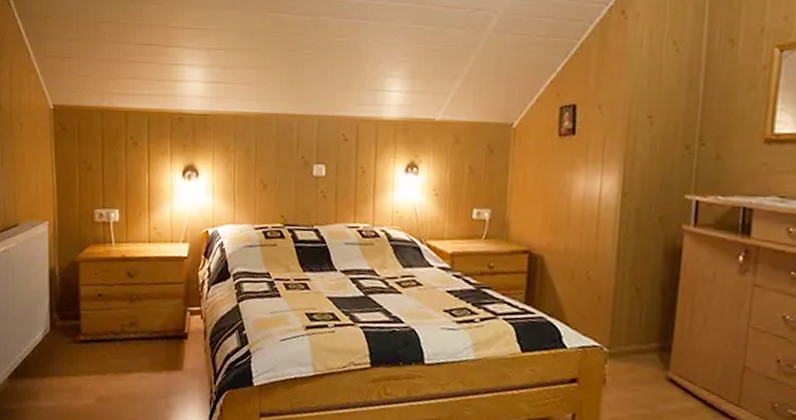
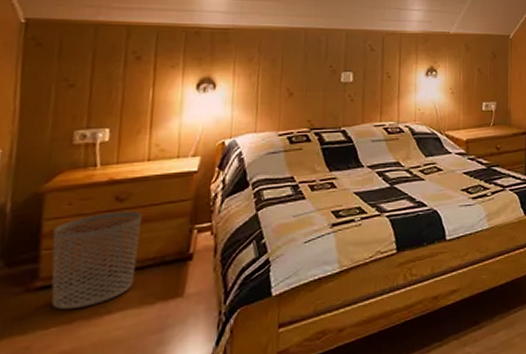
waste bin: none [87,285,147,364] -> present [51,211,142,310]

